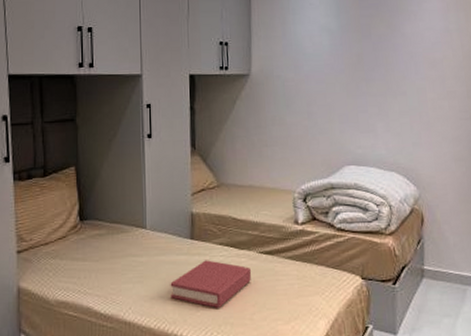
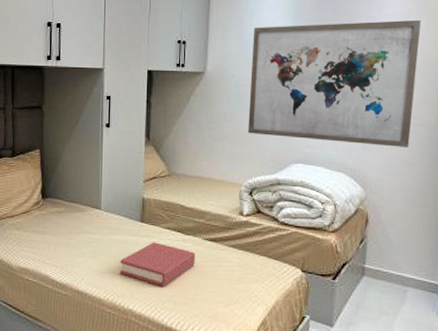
wall art: none [297,14,460,143] -> present [248,19,421,147]

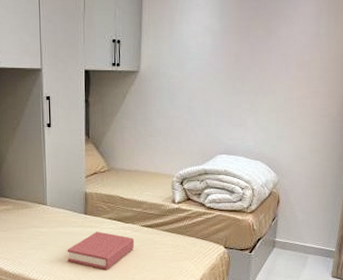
wall art: present [248,19,421,147] -> none [179,18,330,137]

